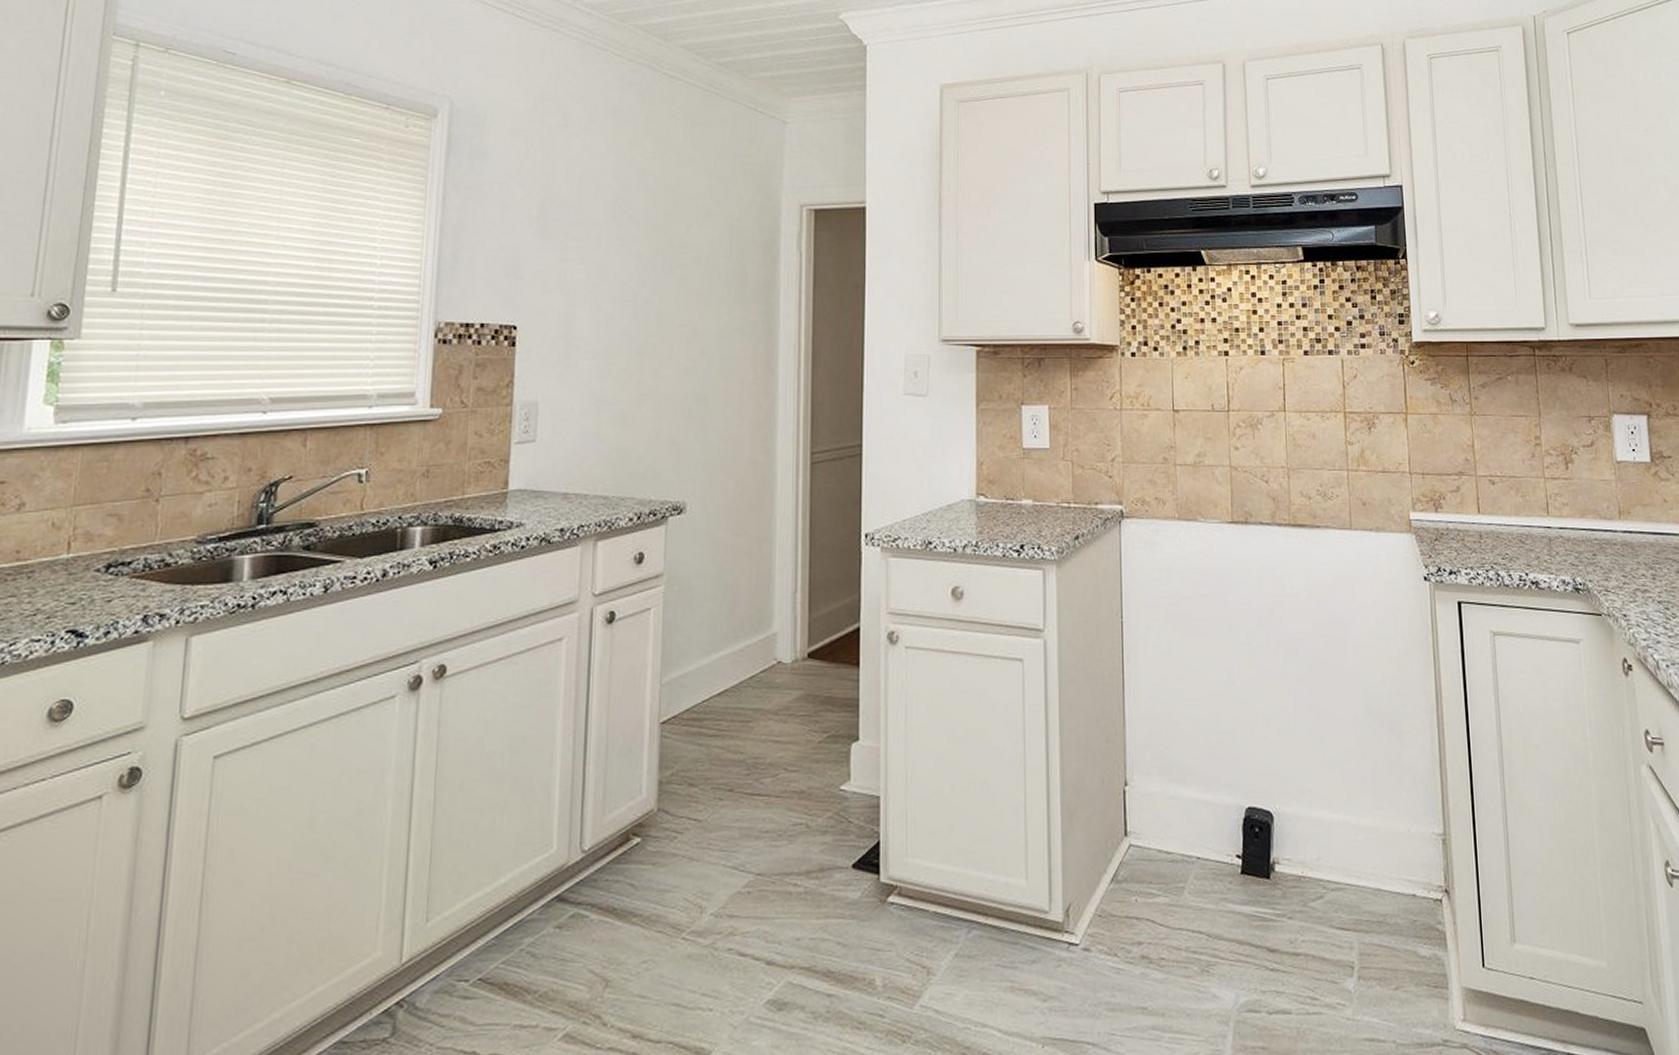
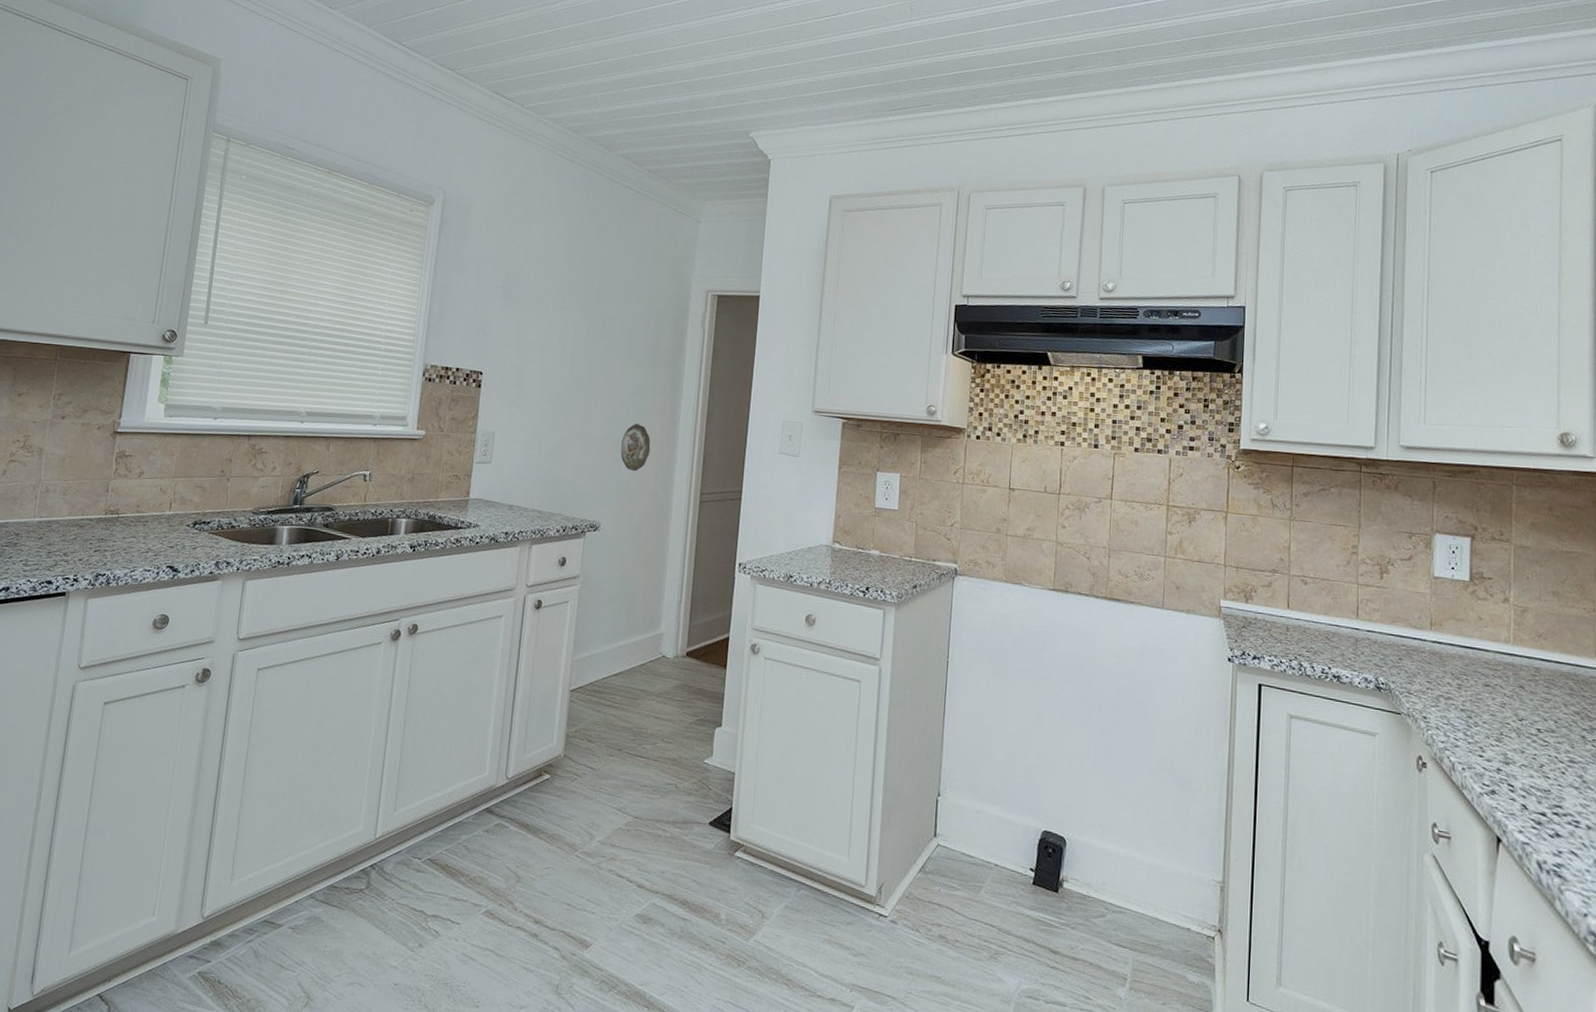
decorative plate: none [706,374,744,435] -> present [620,423,651,472]

